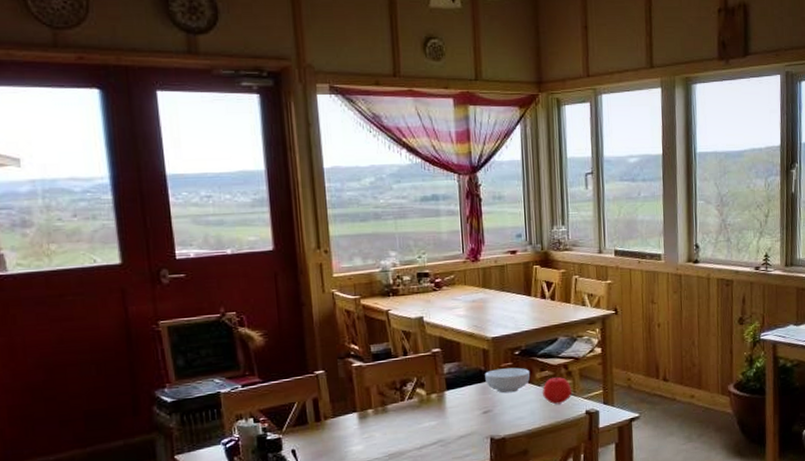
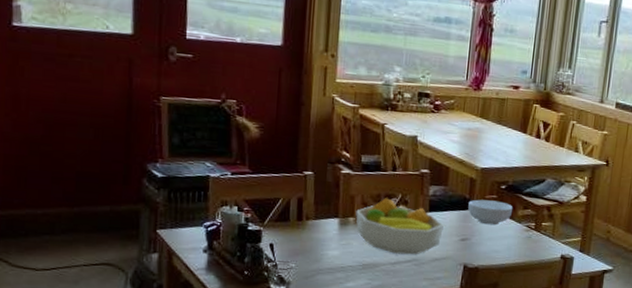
fruit bowl: none [373,383,464,439] -> present [356,198,444,255]
apple: present [543,376,573,405] -> none [522,216,551,245]

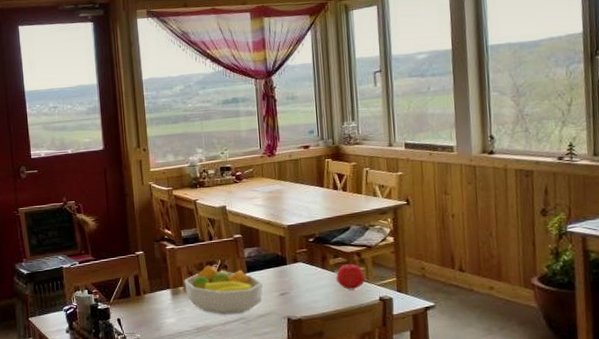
cereal bowl: present [468,199,513,225] -> none [282,253,324,278]
apple: none [522,216,551,245] -> present [336,263,366,290]

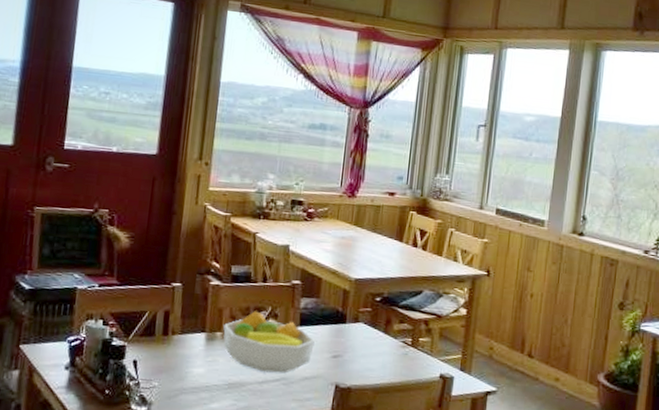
apple: present [336,263,366,290] -> none [398,331,429,362]

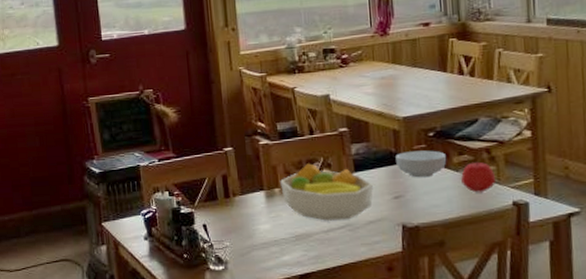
cereal bowl: none [340,312,389,341] -> present [396,150,447,178]
apple: none [398,331,429,362] -> present [461,161,496,193]

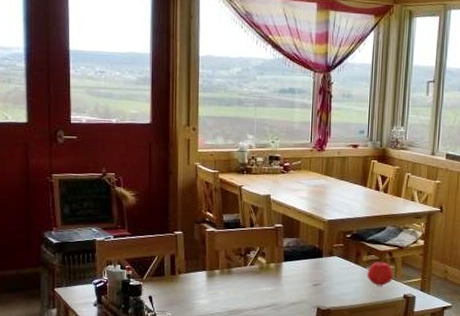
fruit bowl: present [280,163,373,221] -> none [221,251,297,301]
cereal bowl: present [396,150,447,178] -> none [318,248,358,271]

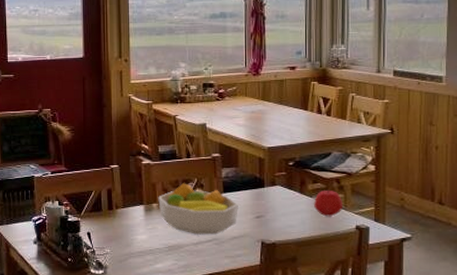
fruit bowl: none [221,251,297,301] -> present [158,183,238,235]

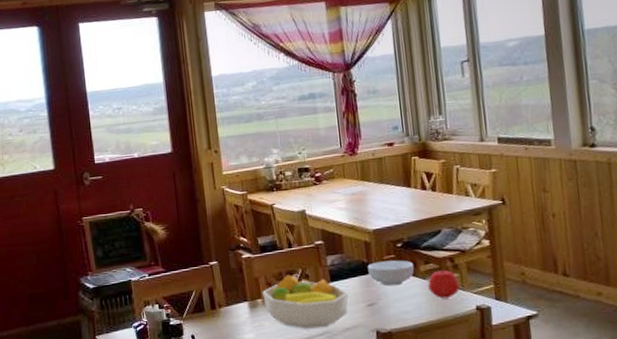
cereal bowl: none [260,177,303,201] -> present [368,260,415,286]

